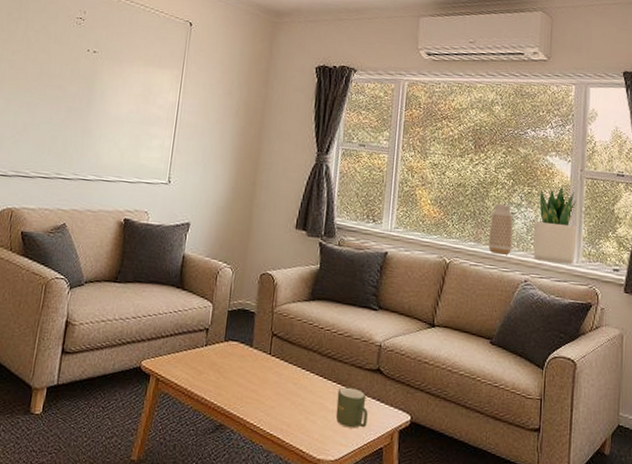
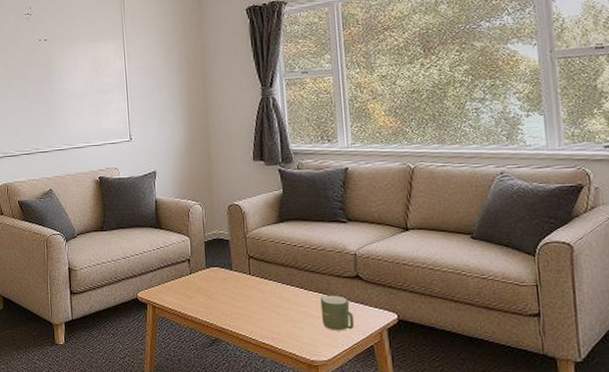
vase: present [488,204,513,255] -> none [452,102,482,151]
planter: present [533,186,576,265] -> none [503,72,555,151]

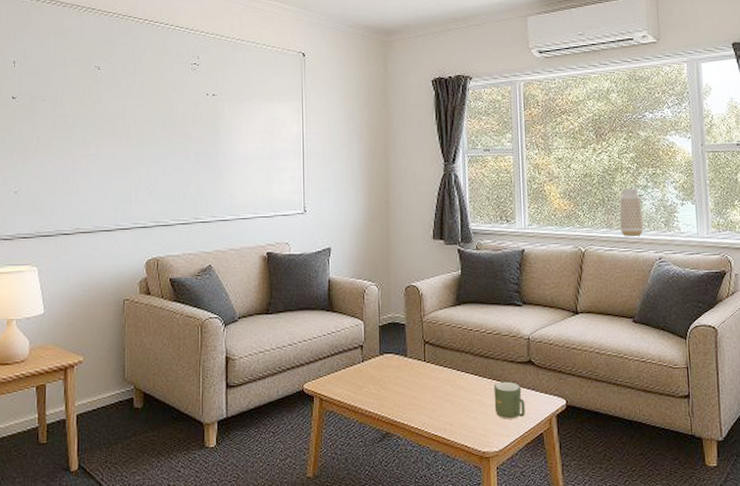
vase: none [452,102,482,151] -> present [619,189,644,236]

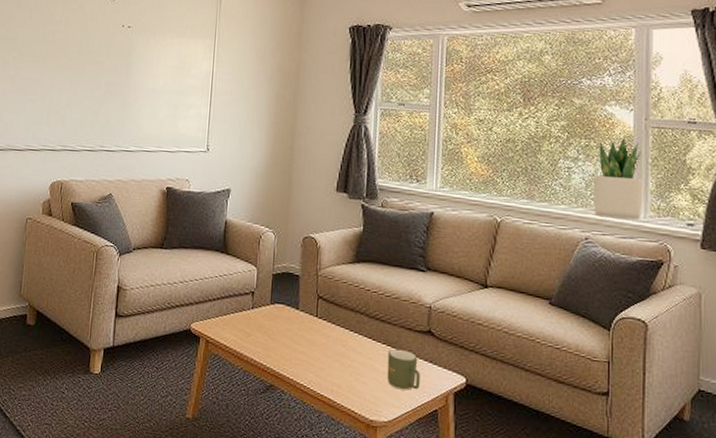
vase: present [619,189,644,236] -> none [543,159,571,212]
planter: none [662,163,704,238] -> present [593,137,642,220]

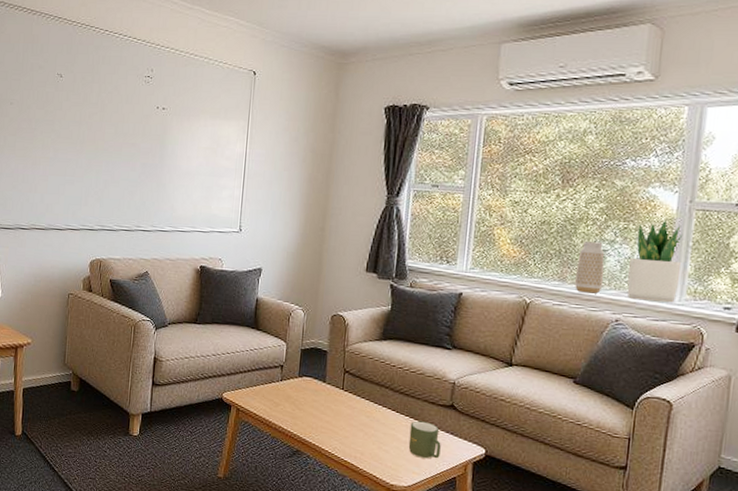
vase: none [543,159,571,212] -> present [575,241,605,294]

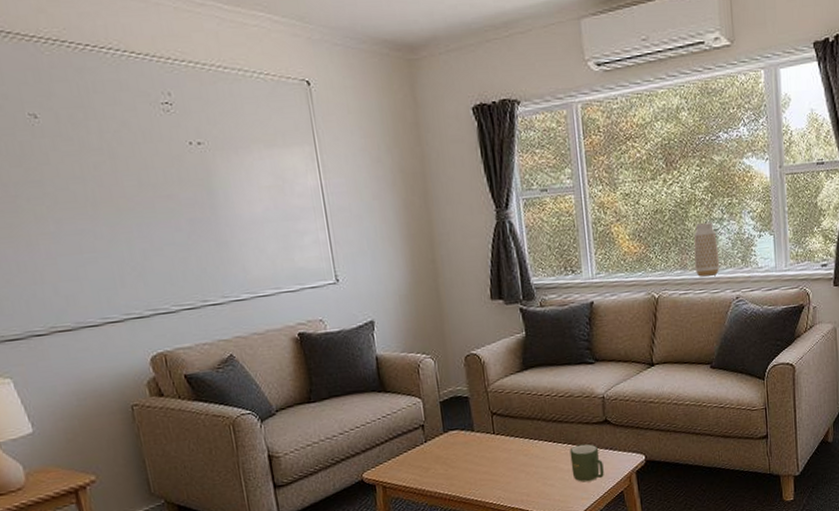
planter: present [627,220,682,303] -> none [739,189,783,274]

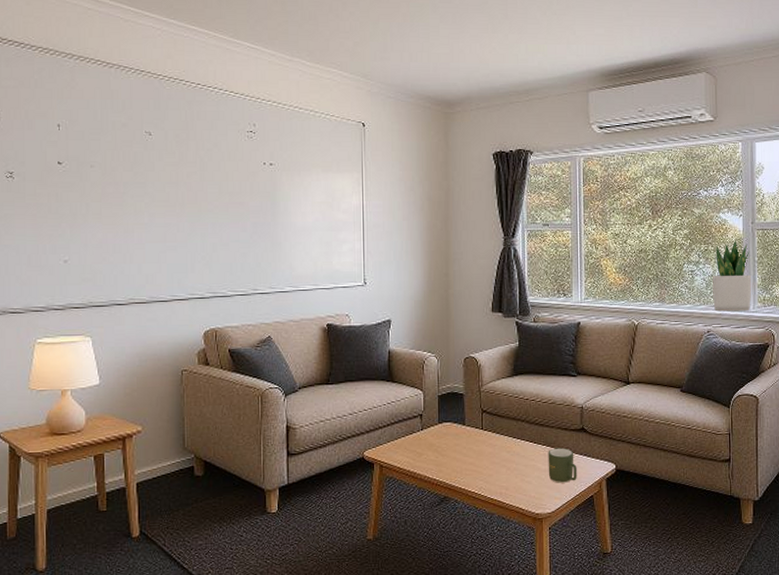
vase: present [693,222,720,277] -> none [672,264,694,310]
planter: none [739,189,783,274] -> present [713,240,751,312]

